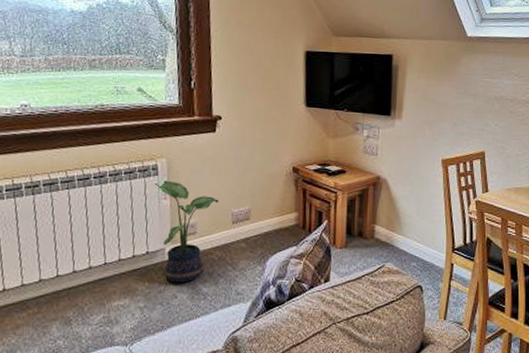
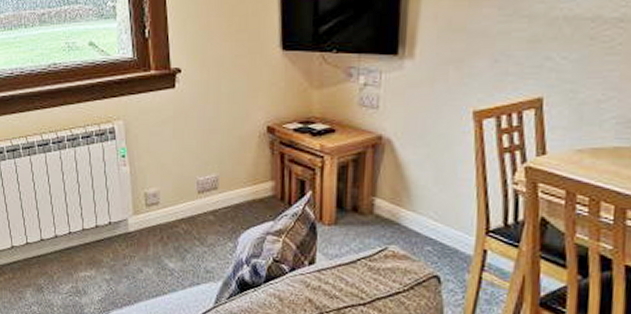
potted plant: present [154,180,219,283] -> none [113,144,182,257]

